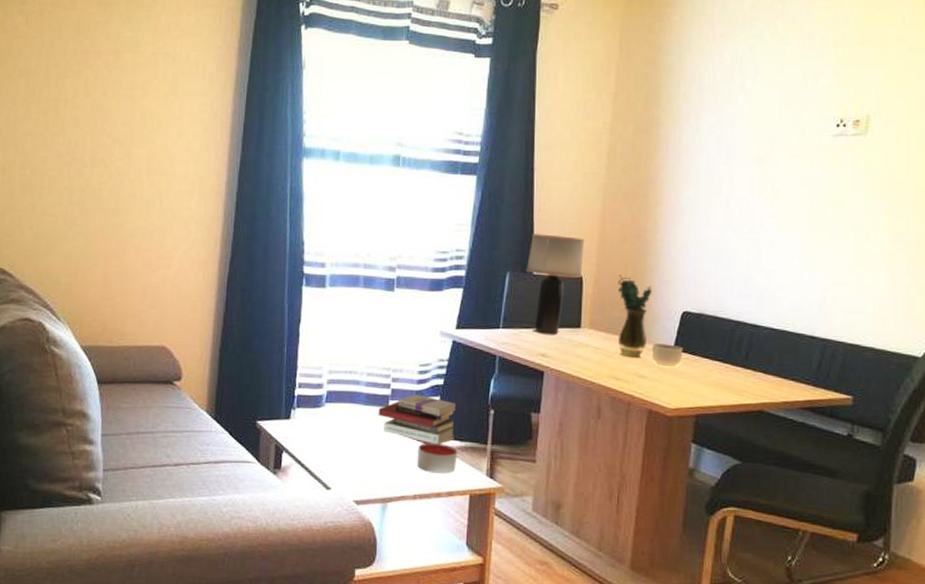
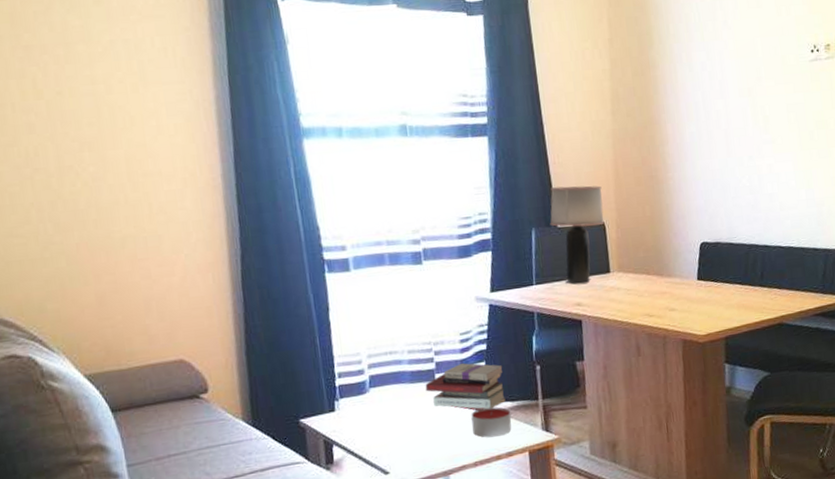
vase: present [617,275,653,359] -> none [638,216,673,294]
teacup: present [651,344,683,368] -> none [677,275,706,298]

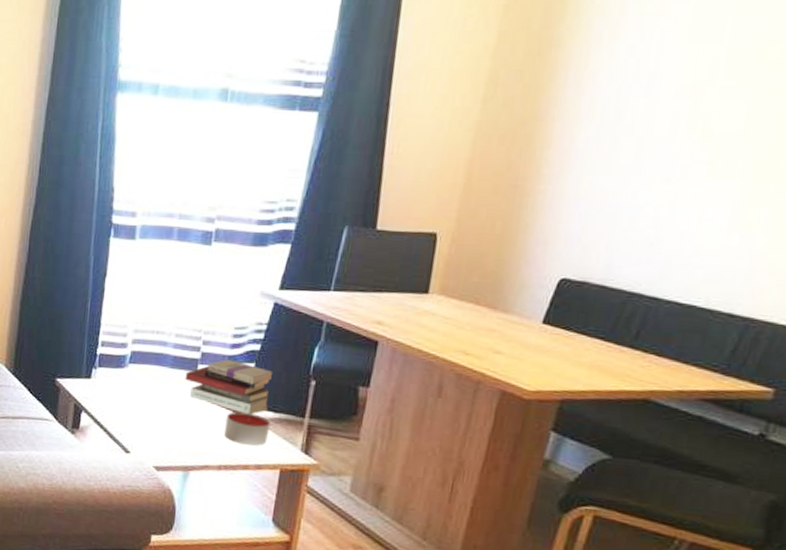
table lamp: present [549,185,605,285] -> none [368,182,445,302]

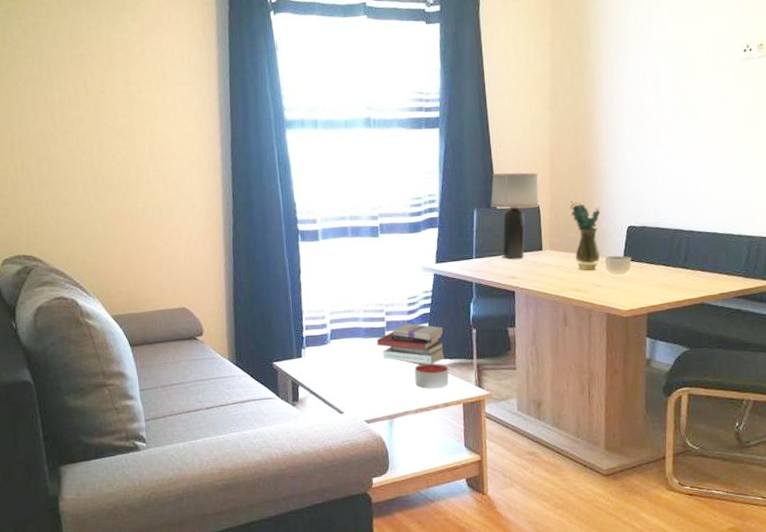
table lamp: none [368,182,445,302] -> present [490,172,539,260]
vase: none [472,233,524,332] -> present [570,201,601,272]
teacup: none [514,315,555,344] -> present [604,255,632,276]

